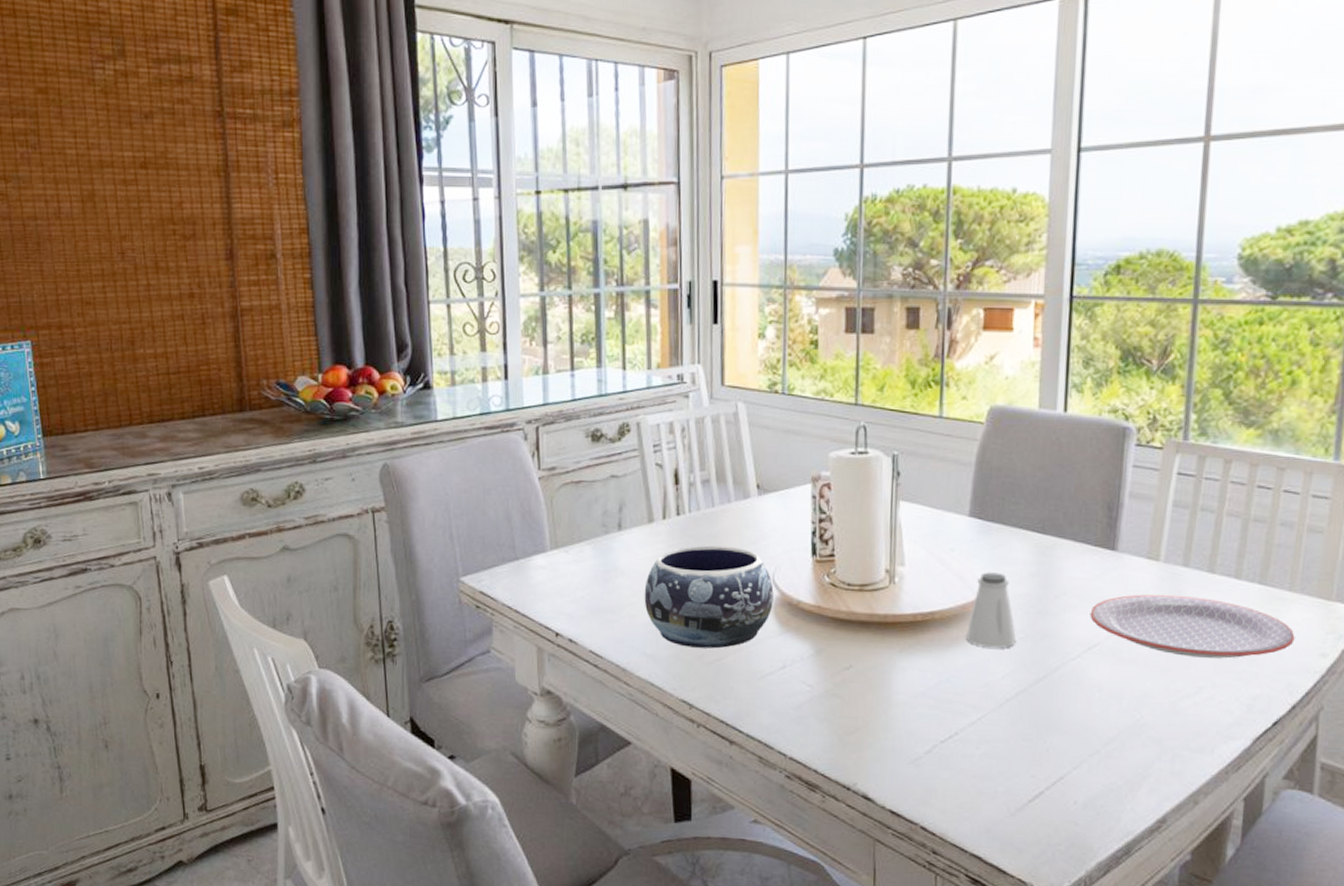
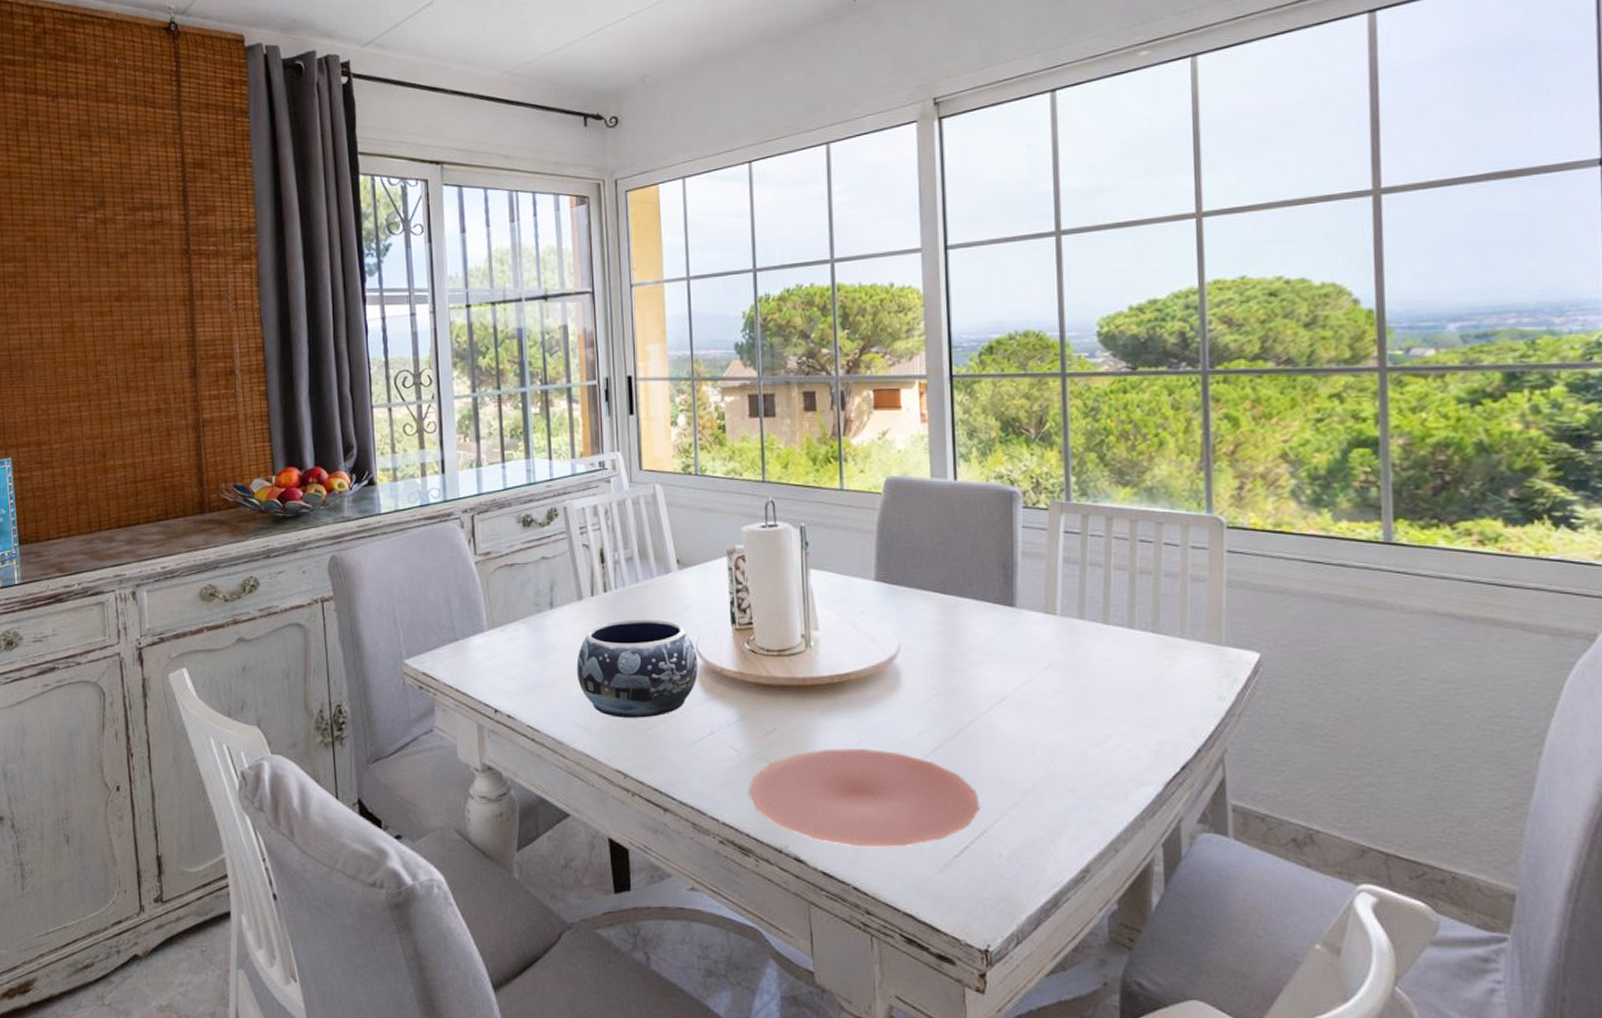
plate: none [819,688,1059,790] -> present [749,748,980,848]
saltshaker: present [965,572,1017,649] -> none [881,633,930,706]
plate: present [1090,594,1295,659] -> none [996,646,1192,706]

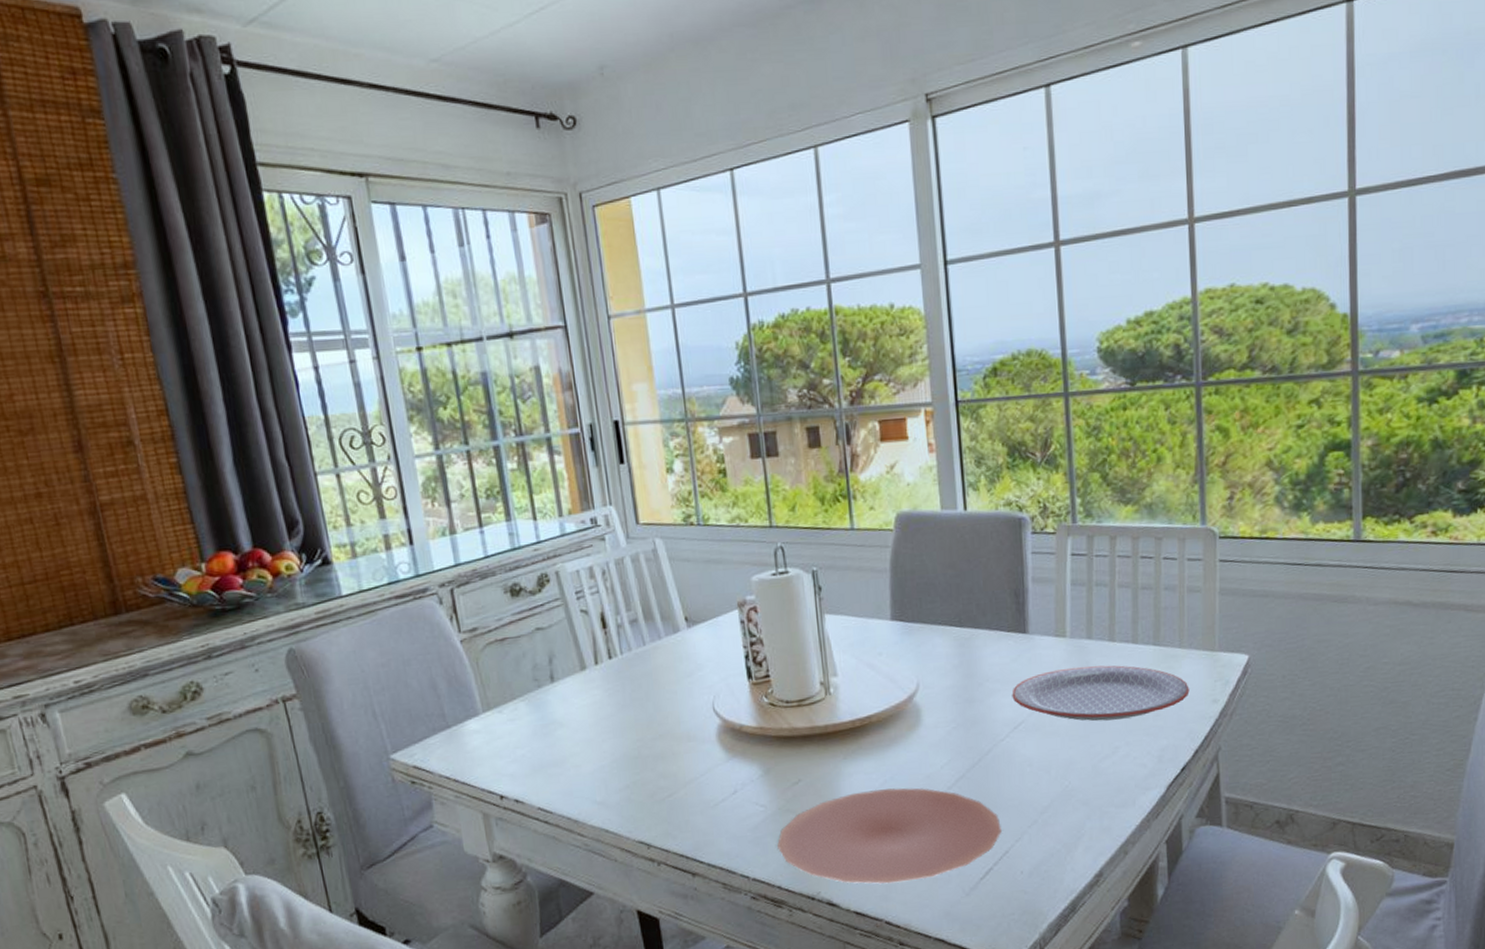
decorative bowl: present [576,619,698,718] -> none [585,681,717,788]
plate: none [996,646,1192,706] -> present [1012,665,1190,722]

